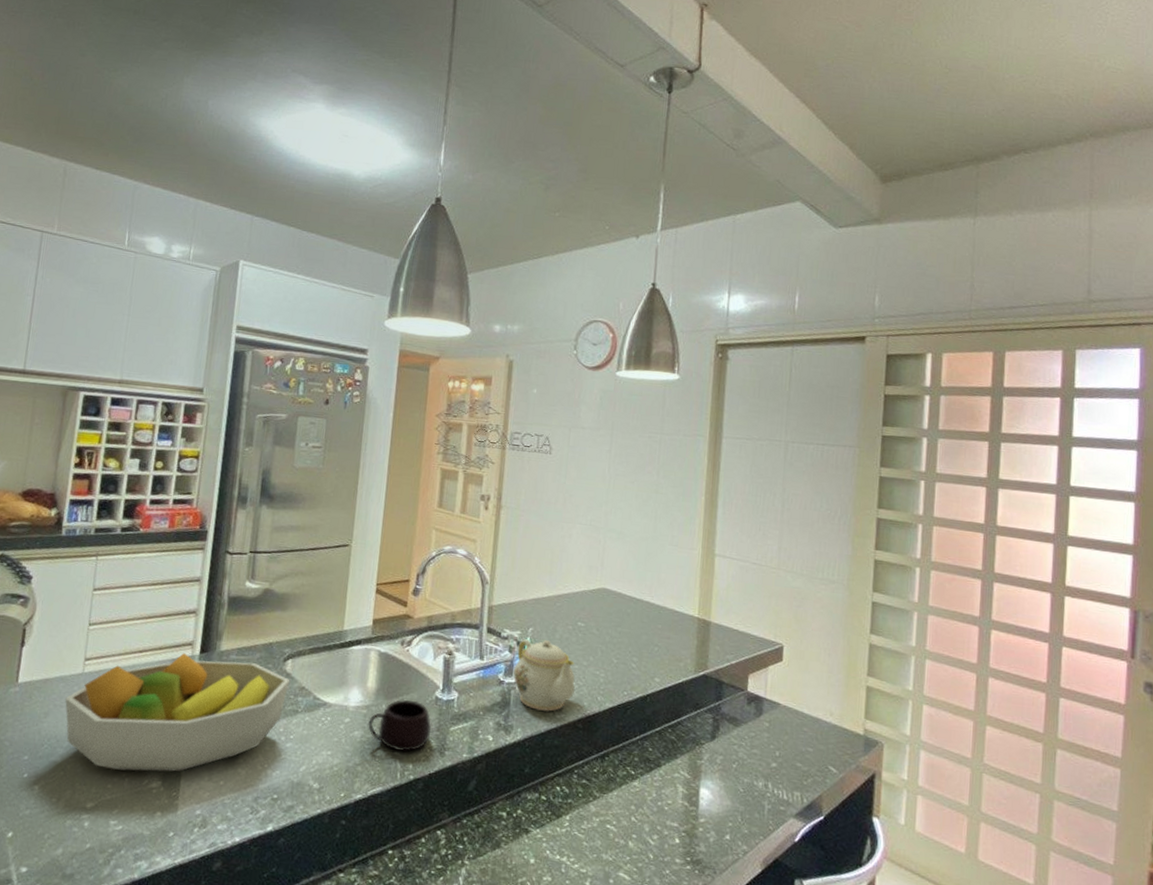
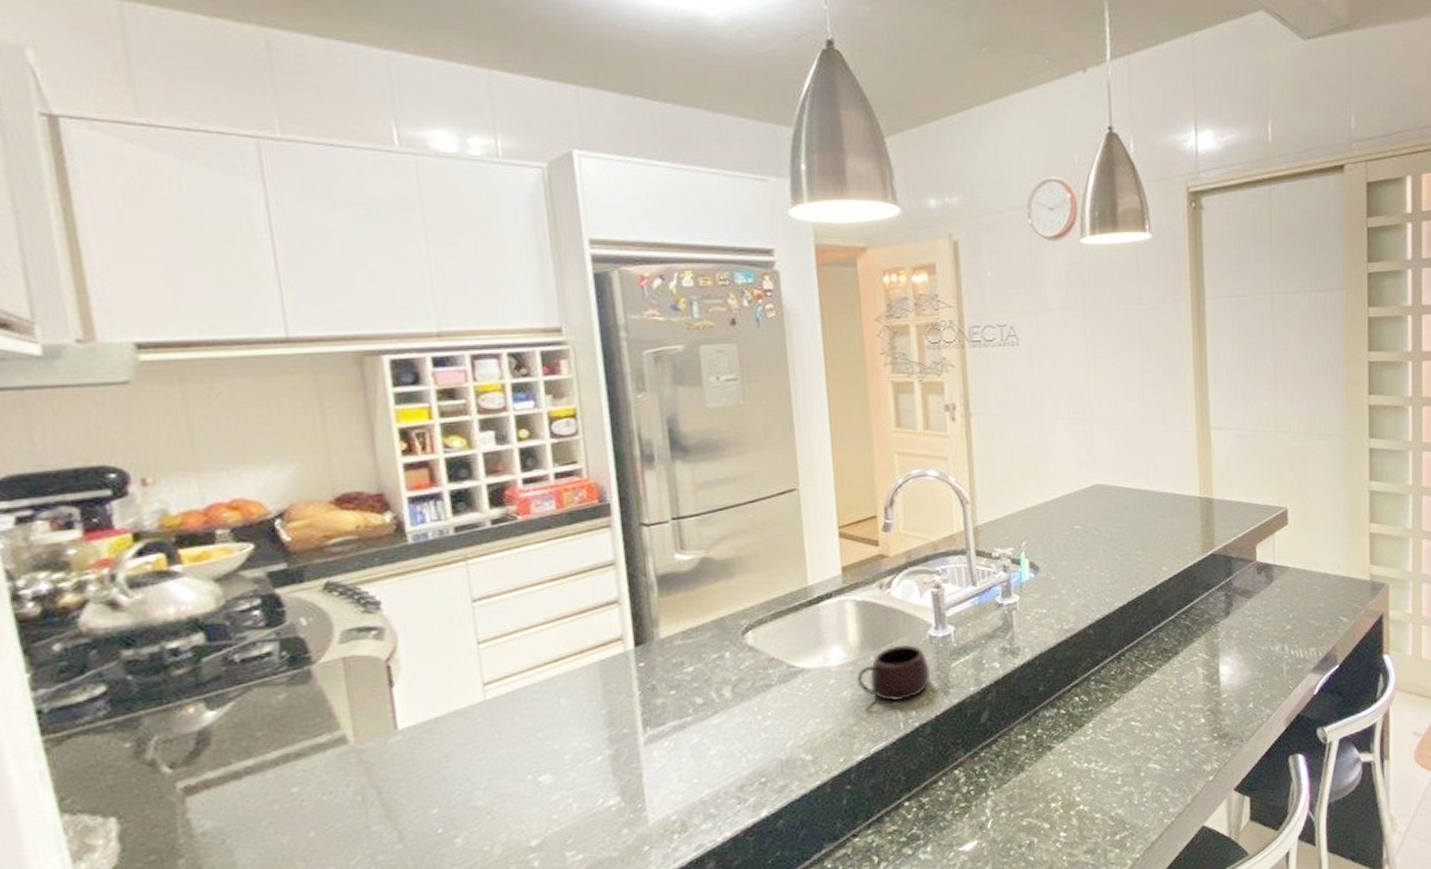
fruit bowl: present [65,653,290,772] -> none [468,644,755,799]
teapot: present [514,639,575,712] -> none [1012,551,1080,626]

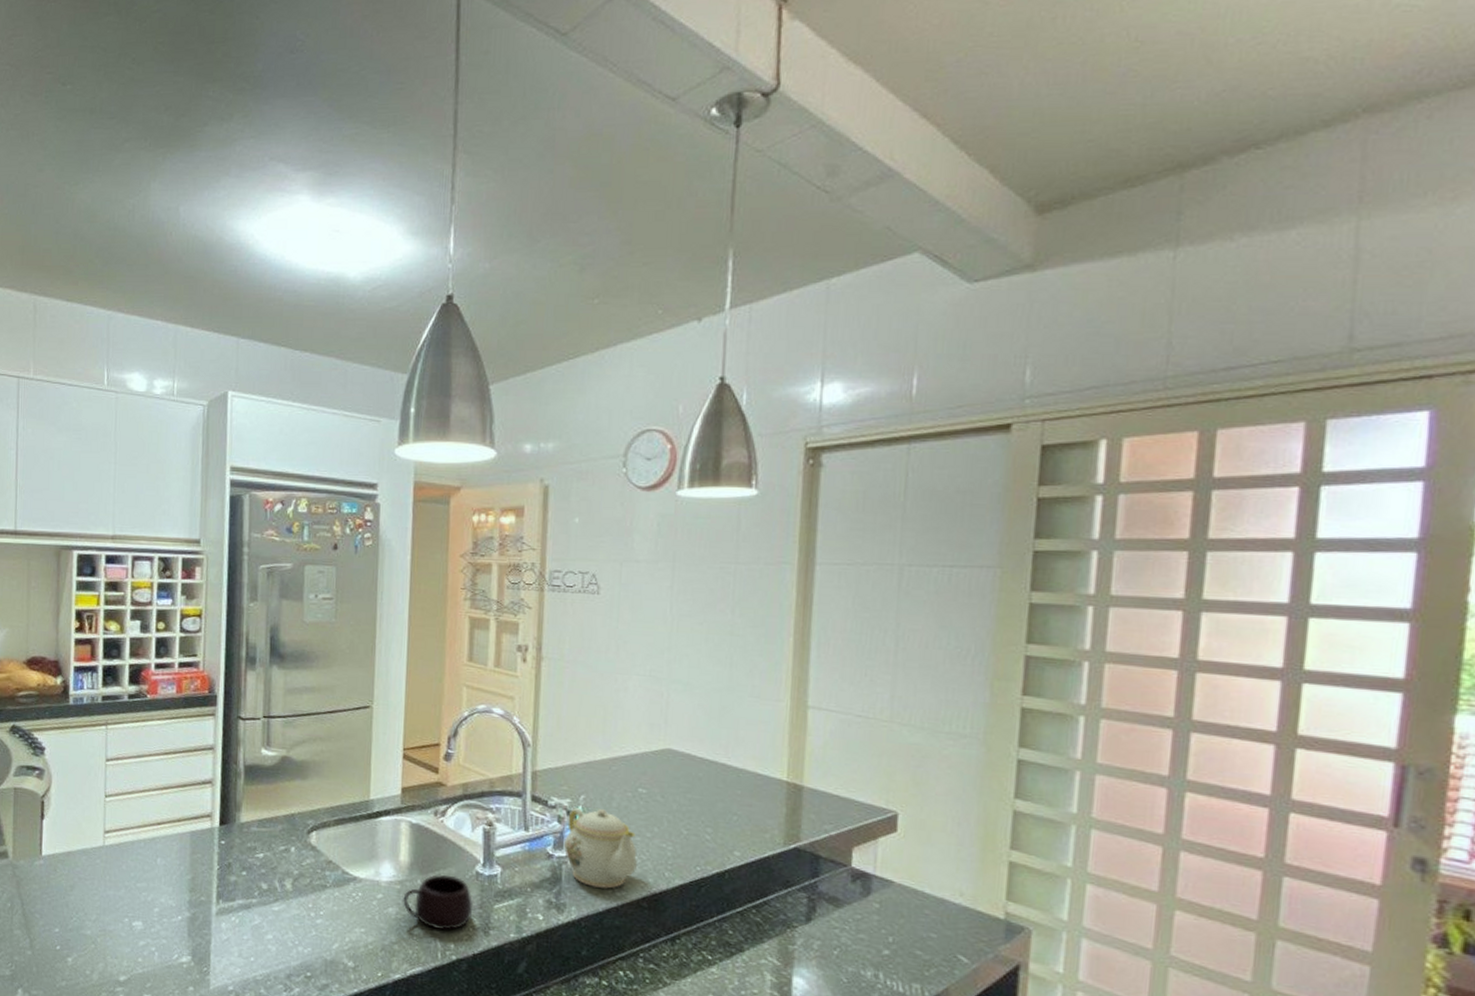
teapot: none [1012,551,1080,626] -> present [564,808,637,889]

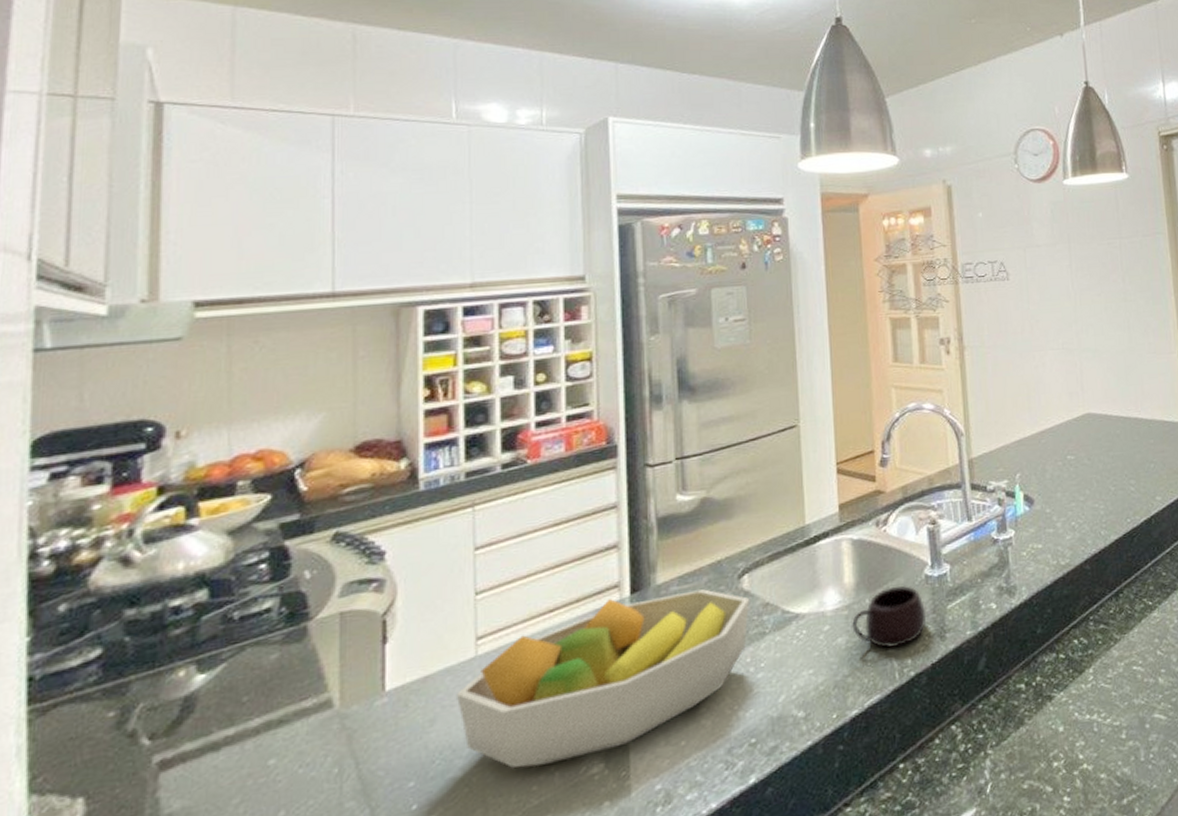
fruit bowl: none [88,825,316,947] -> present [455,589,750,768]
teapot: present [564,808,637,889] -> none [1007,483,1076,562]

